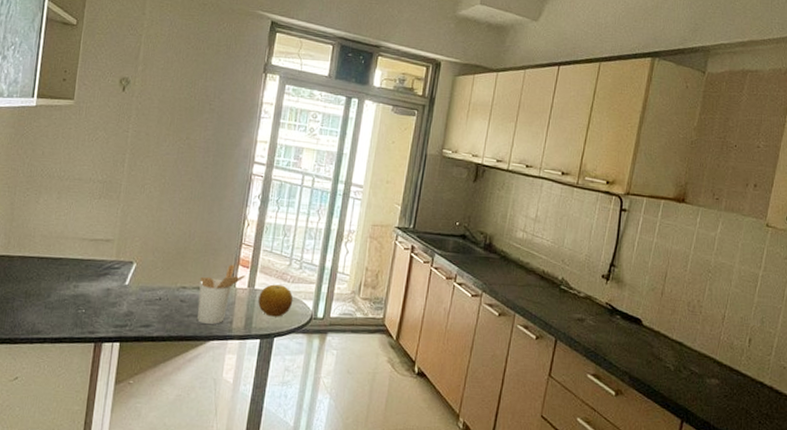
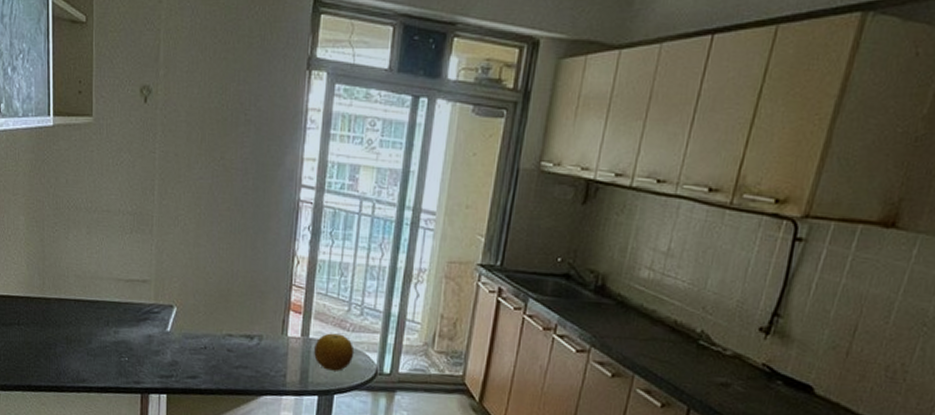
utensil holder: present [196,264,246,324] -> none [246,309,298,377]

